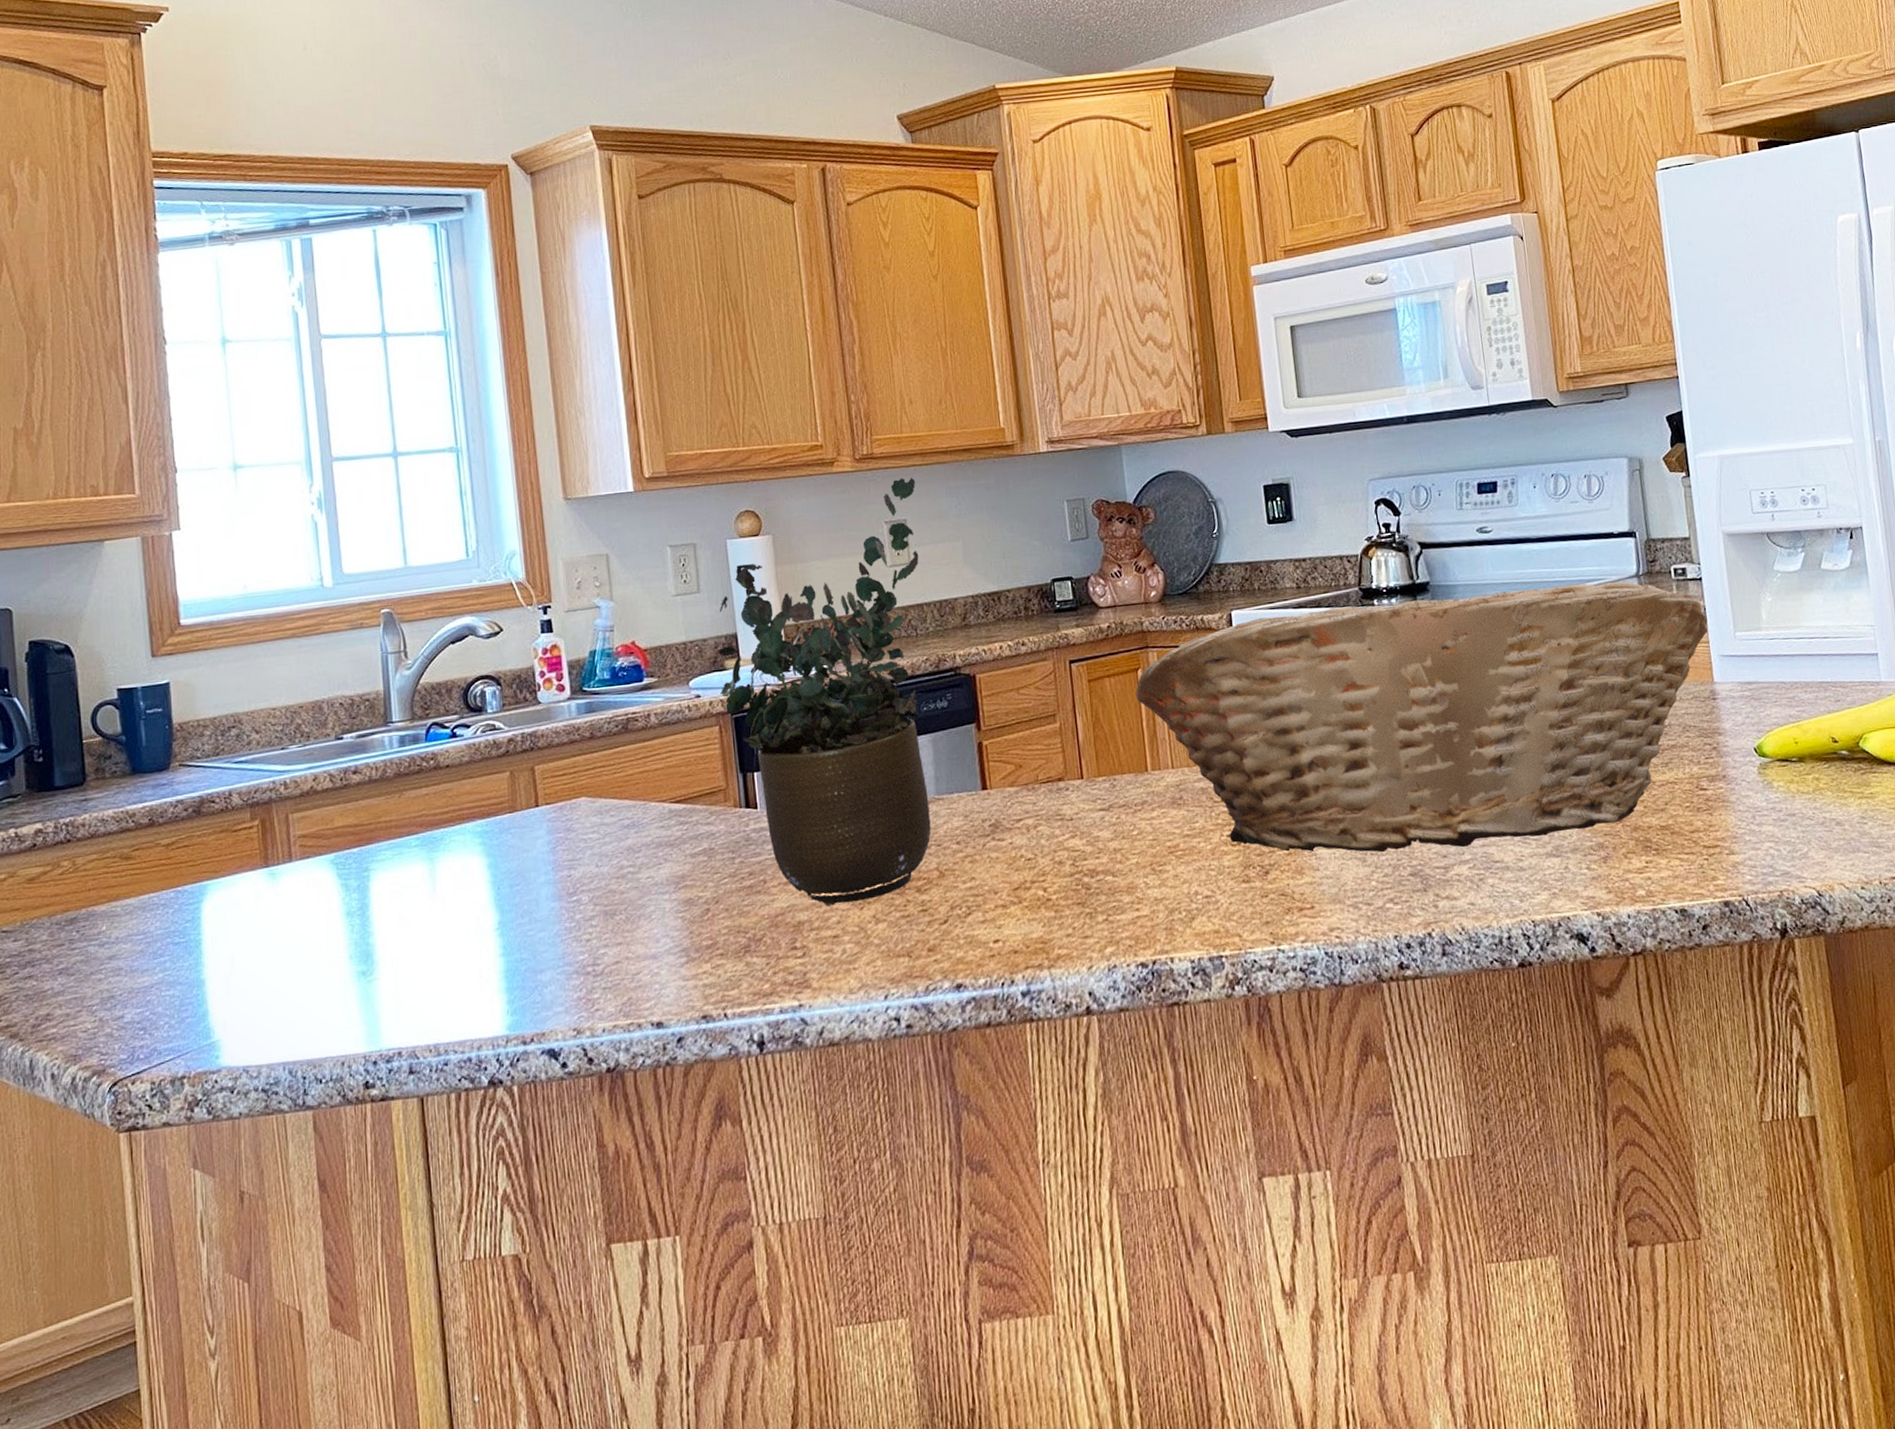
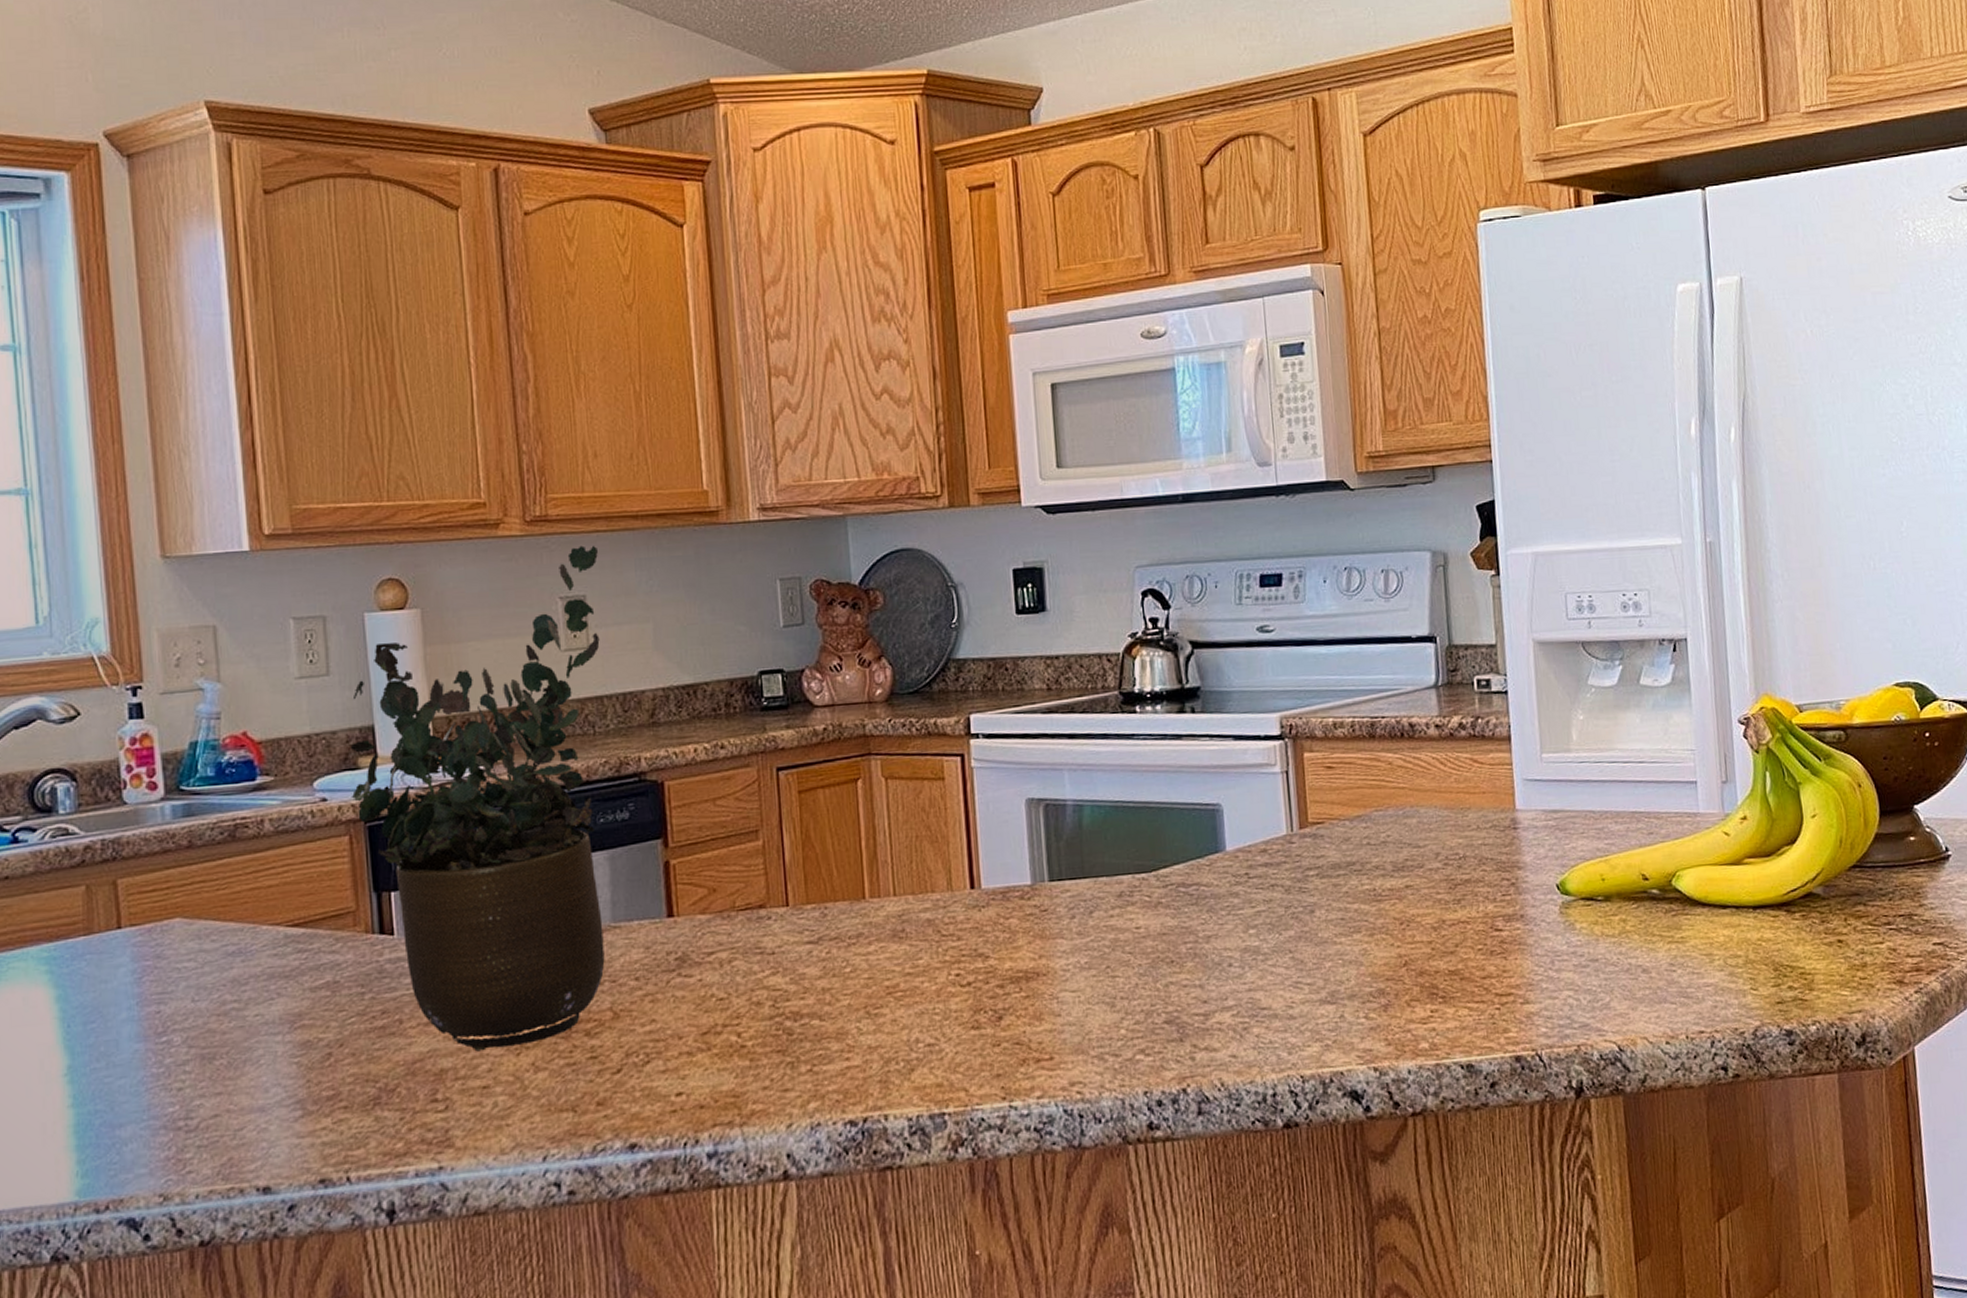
fruit basket: present [1135,581,1708,852] -> none [854,692,1512,996]

